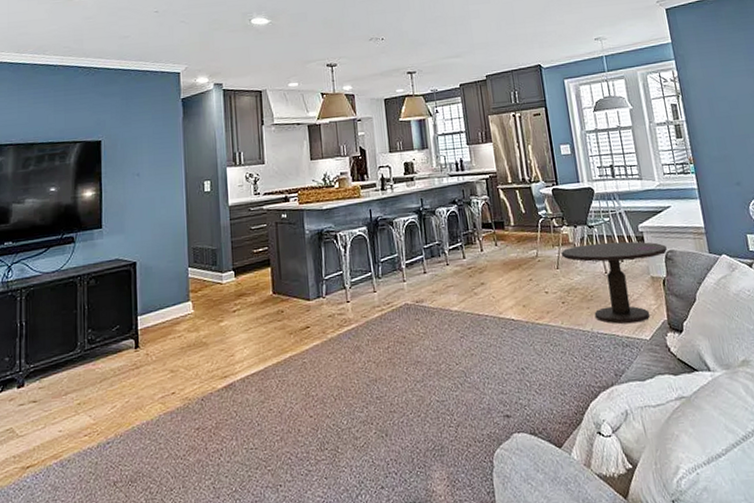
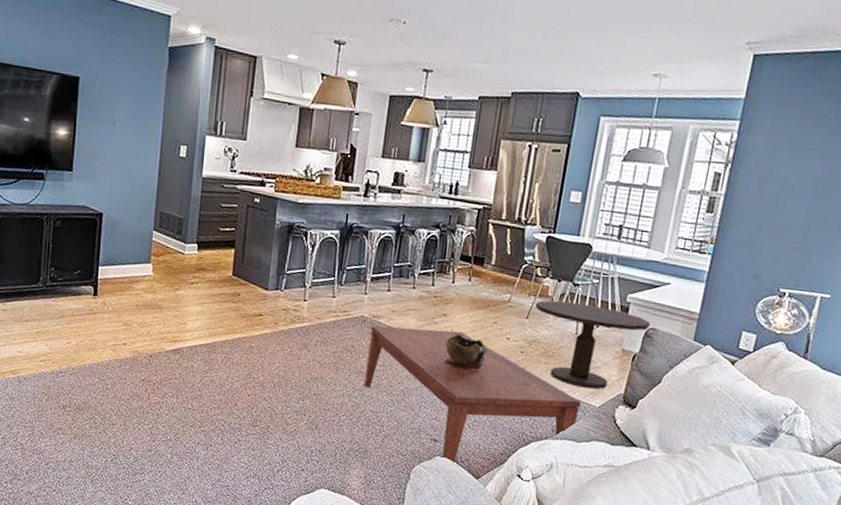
coffee table: none [417,296,636,439] -> present [364,326,581,465]
decorative bowl: none [491,299,531,334] -> present [445,334,487,371]

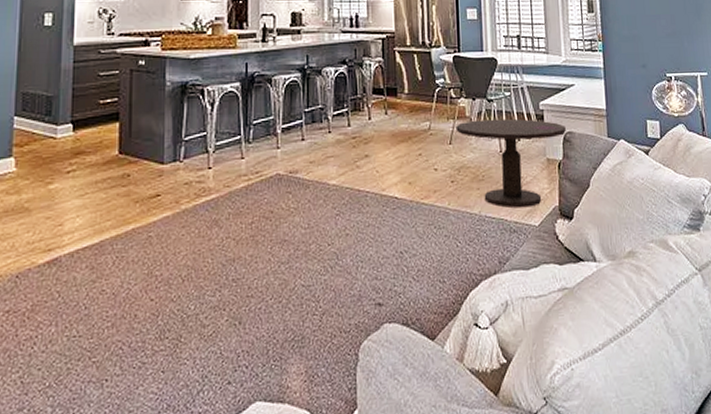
coffee table: present [364,326,581,465] -> none [290,171,522,330]
decorative bowl: present [445,334,487,371] -> none [373,174,417,214]

